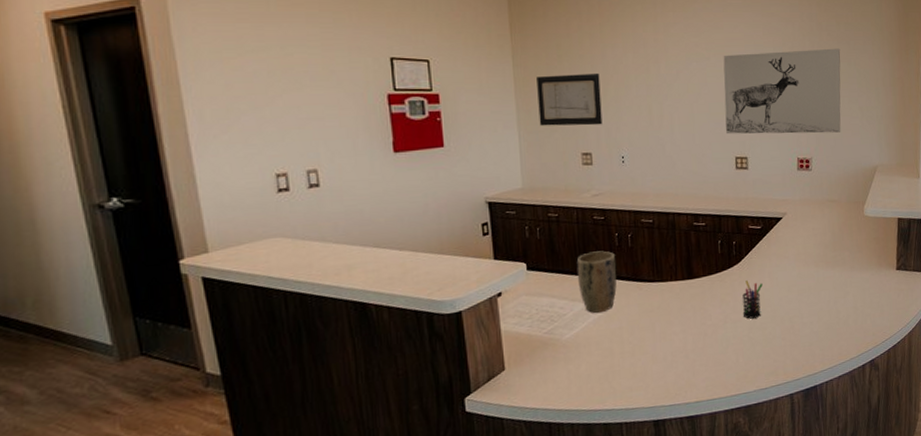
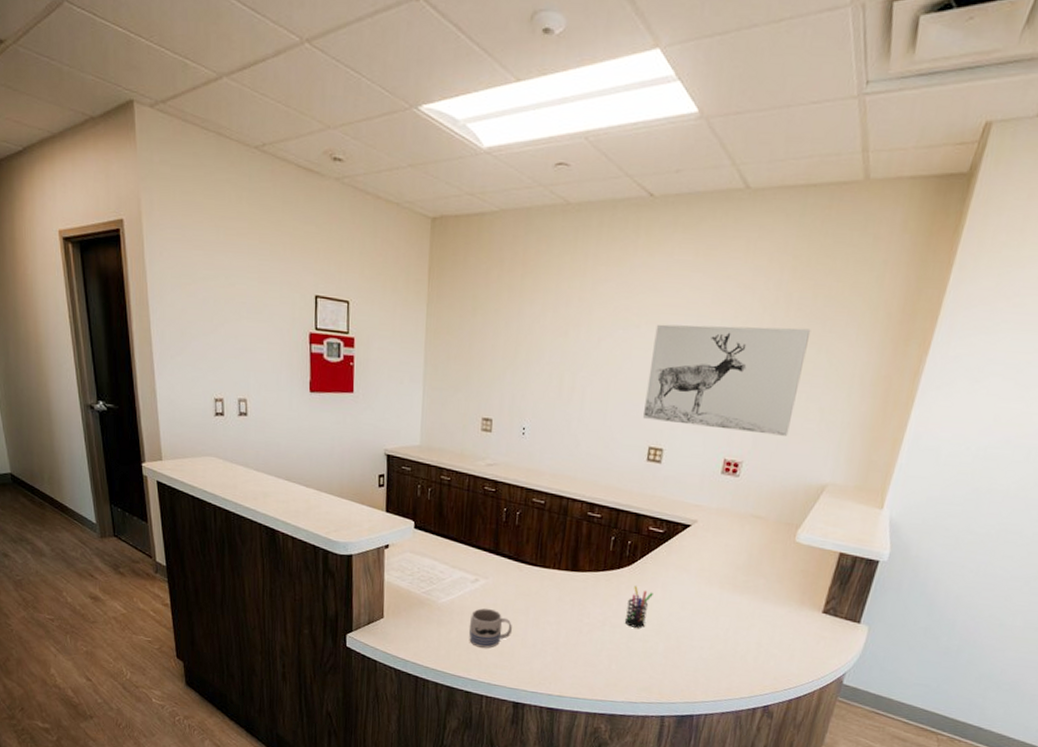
wall art: present [537,73,603,126] -> none [445,329,513,390]
plant pot: present [576,251,617,314] -> none [460,522,501,586]
mug: none [597,333,642,375] -> present [469,608,513,648]

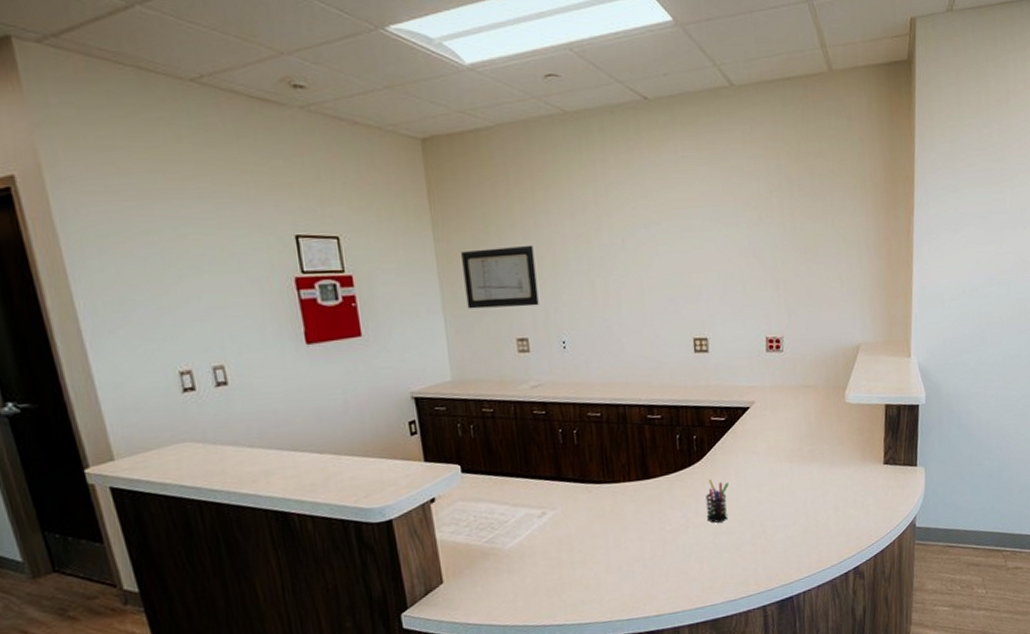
wall art: none [445,329,513,390] -> present [461,245,539,309]
mug: present [469,608,513,648] -> none [544,541,594,587]
wall art: present [643,324,811,436] -> none [676,205,817,312]

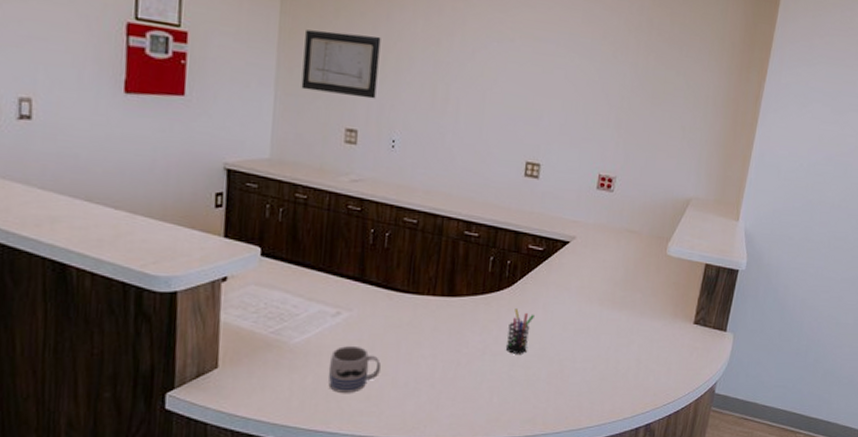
mug: none [544,541,594,587] -> present [328,346,382,393]

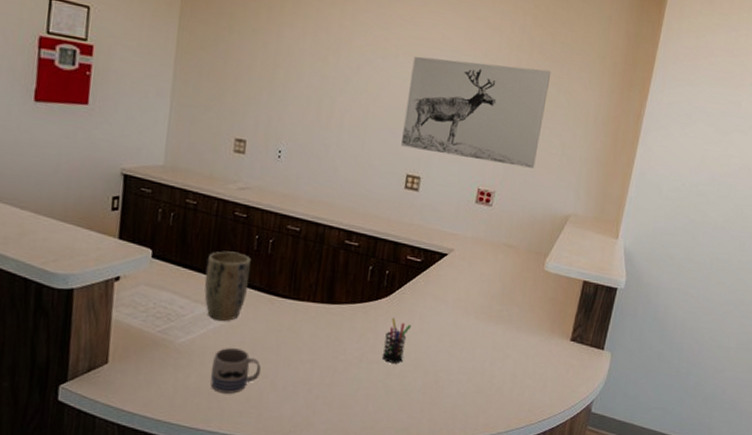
wall art: present [301,30,381,99] -> none [195,44,271,111]
plant pot: none [318,246,367,320] -> present [204,251,251,322]
wall art: none [520,39,671,152] -> present [401,56,552,168]

